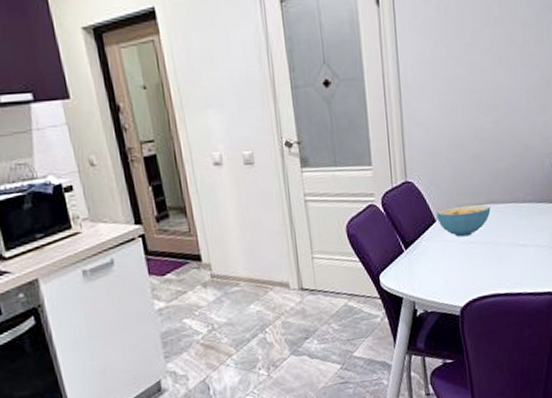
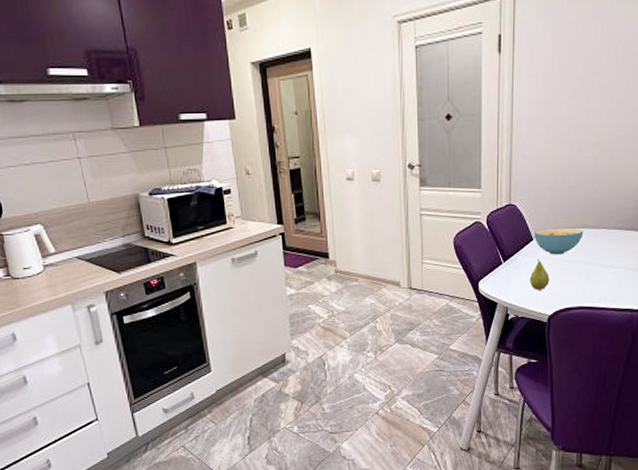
fruit: none [435,242,459,279] -> present [529,258,550,290]

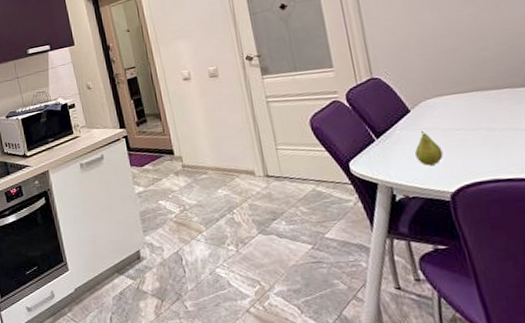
cereal bowl: present [535,227,584,255] -> none [410,92,479,125]

